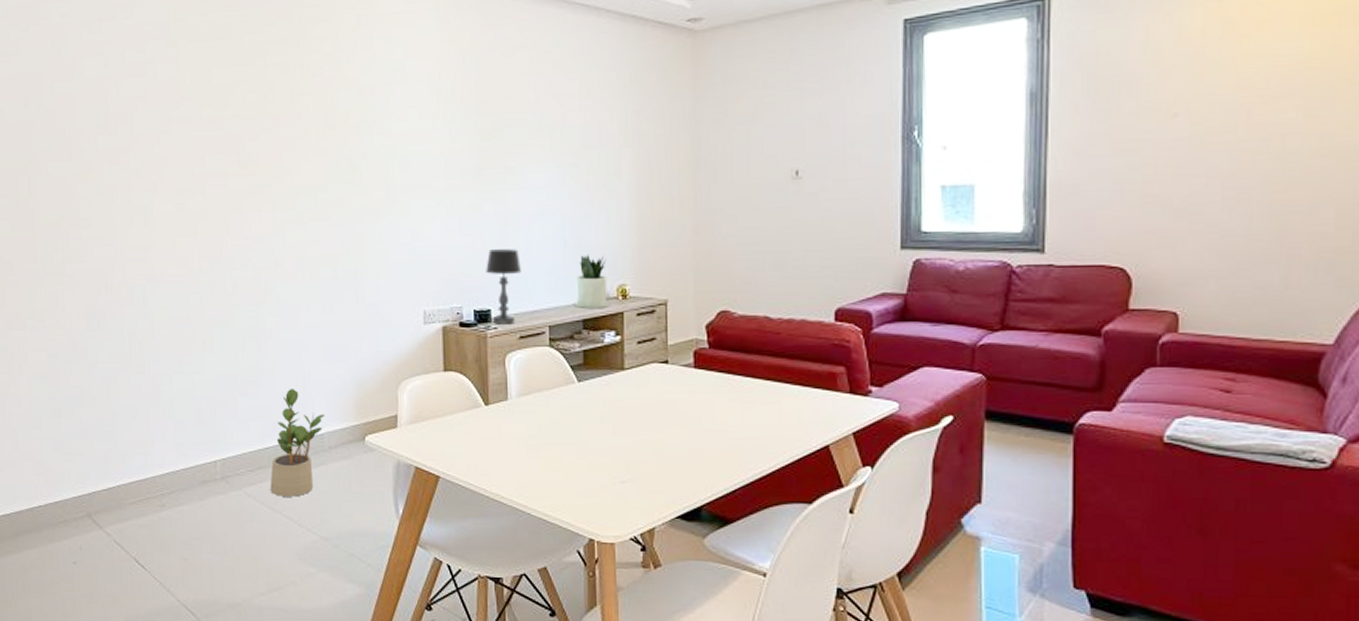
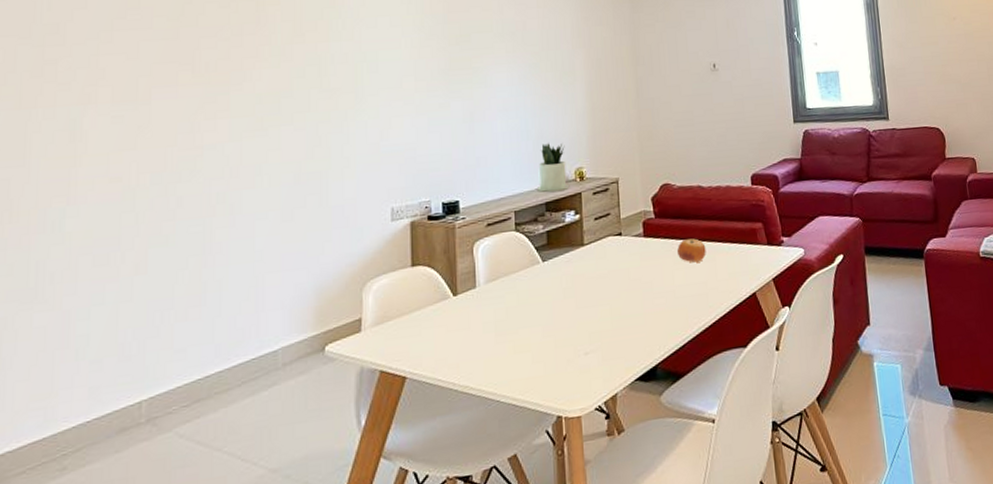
potted plant: present [270,389,325,497] -> none [209,305,280,431]
table lamp: present [486,249,521,324] -> none [454,142,488,215]
fruit: none [733,376,769,403] -> present [676,238,706,263]

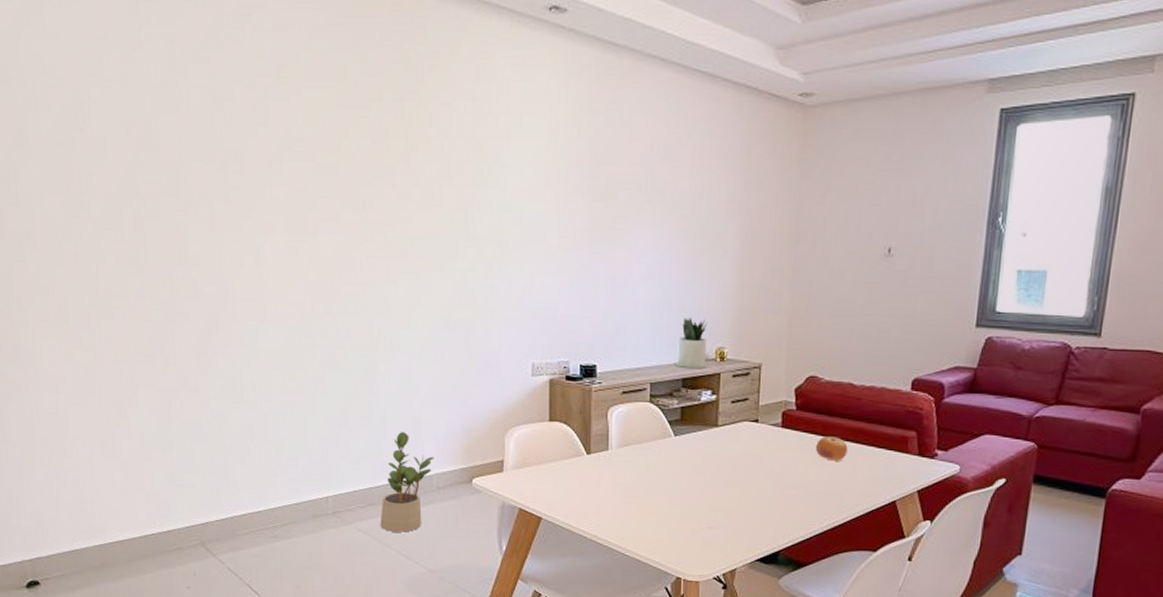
potted plant: none [209,305,280,431] -> present [380,432,434,532]

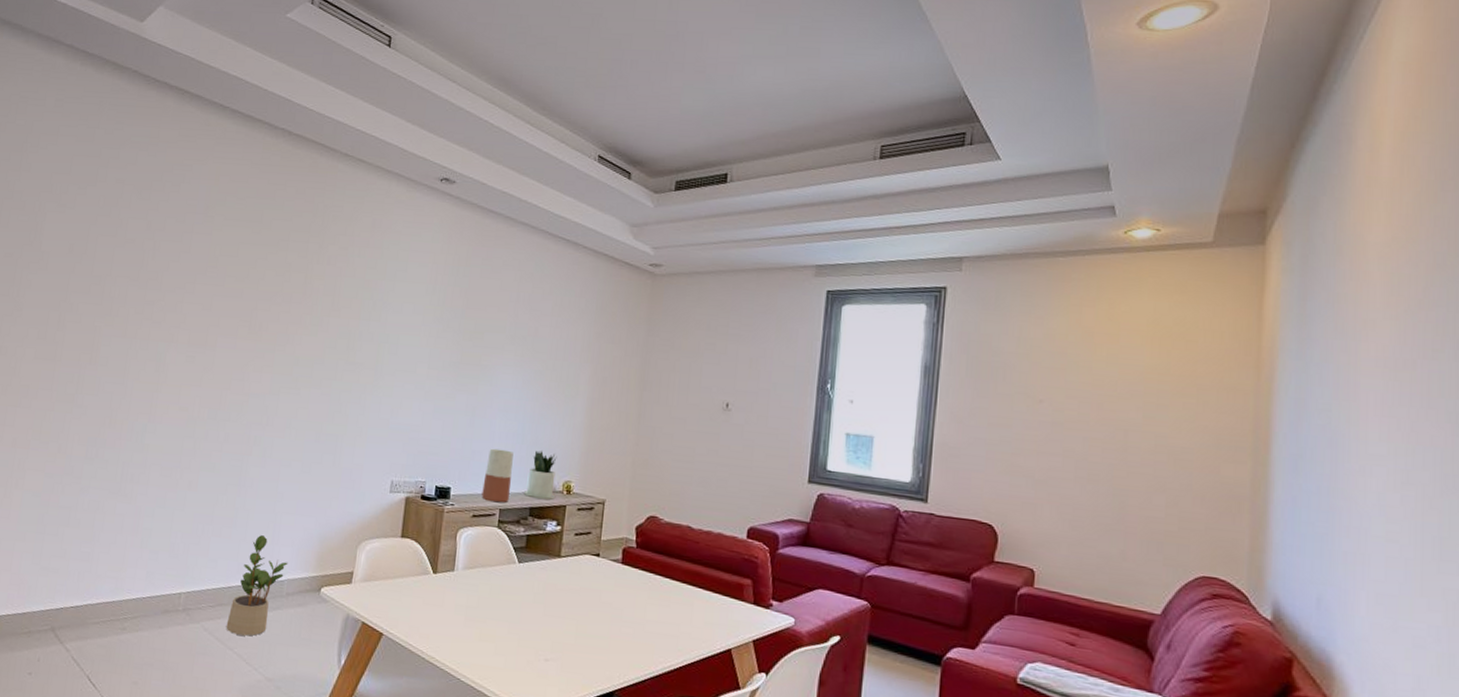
vase: none [630,319,660,377] -> present [481,448,514,503]
fruit: present [815,436,848,461] -> none [653,576,685,603]

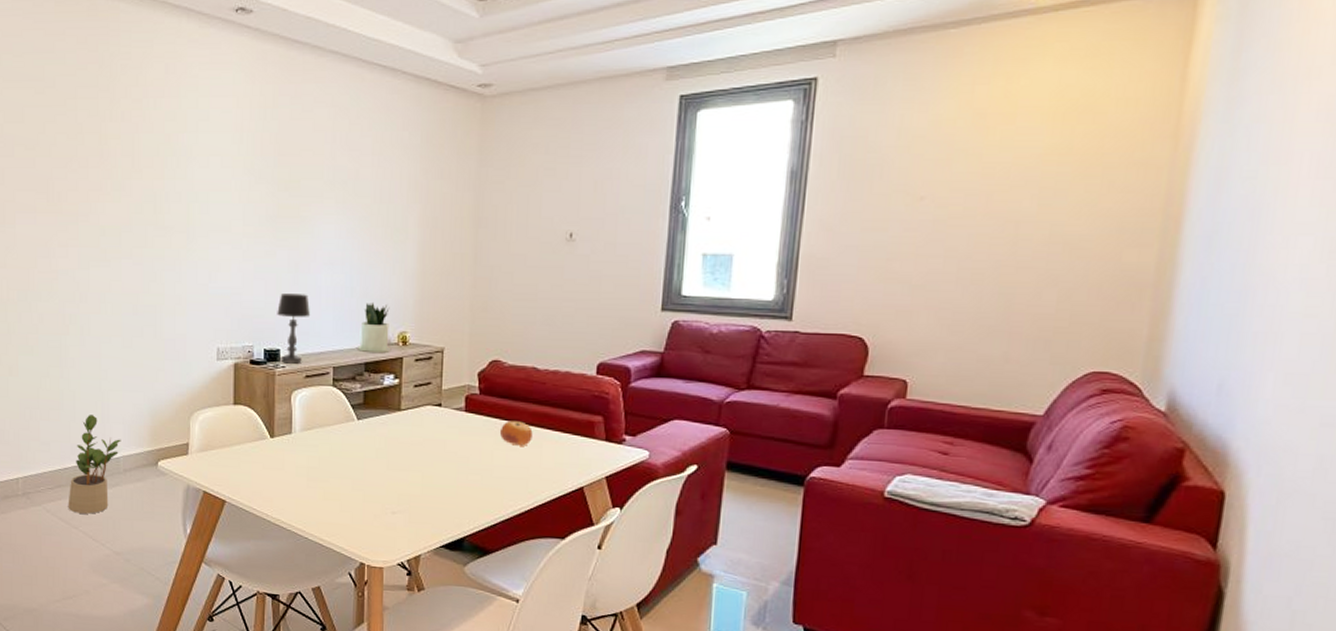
table lamp: none [450,435,483,503] -> present [277,294,310,364]
vase: present [481,448,514,503] -> none [313,304,343,361]
fruit: none [653,576,685,603] -> present [499,421,533,446]

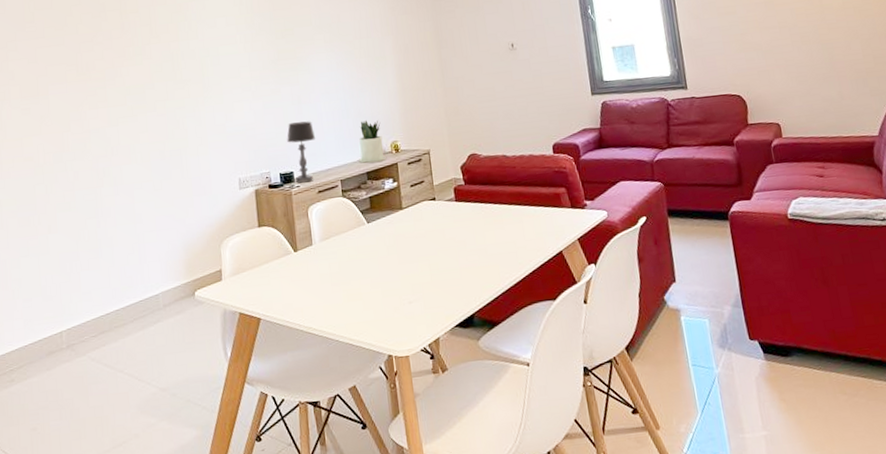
potted plant: present [68,415,121,514] -> none [112,258,159,357]
fruit: present [499,421,533,446] -> none [486,202,514,224]

